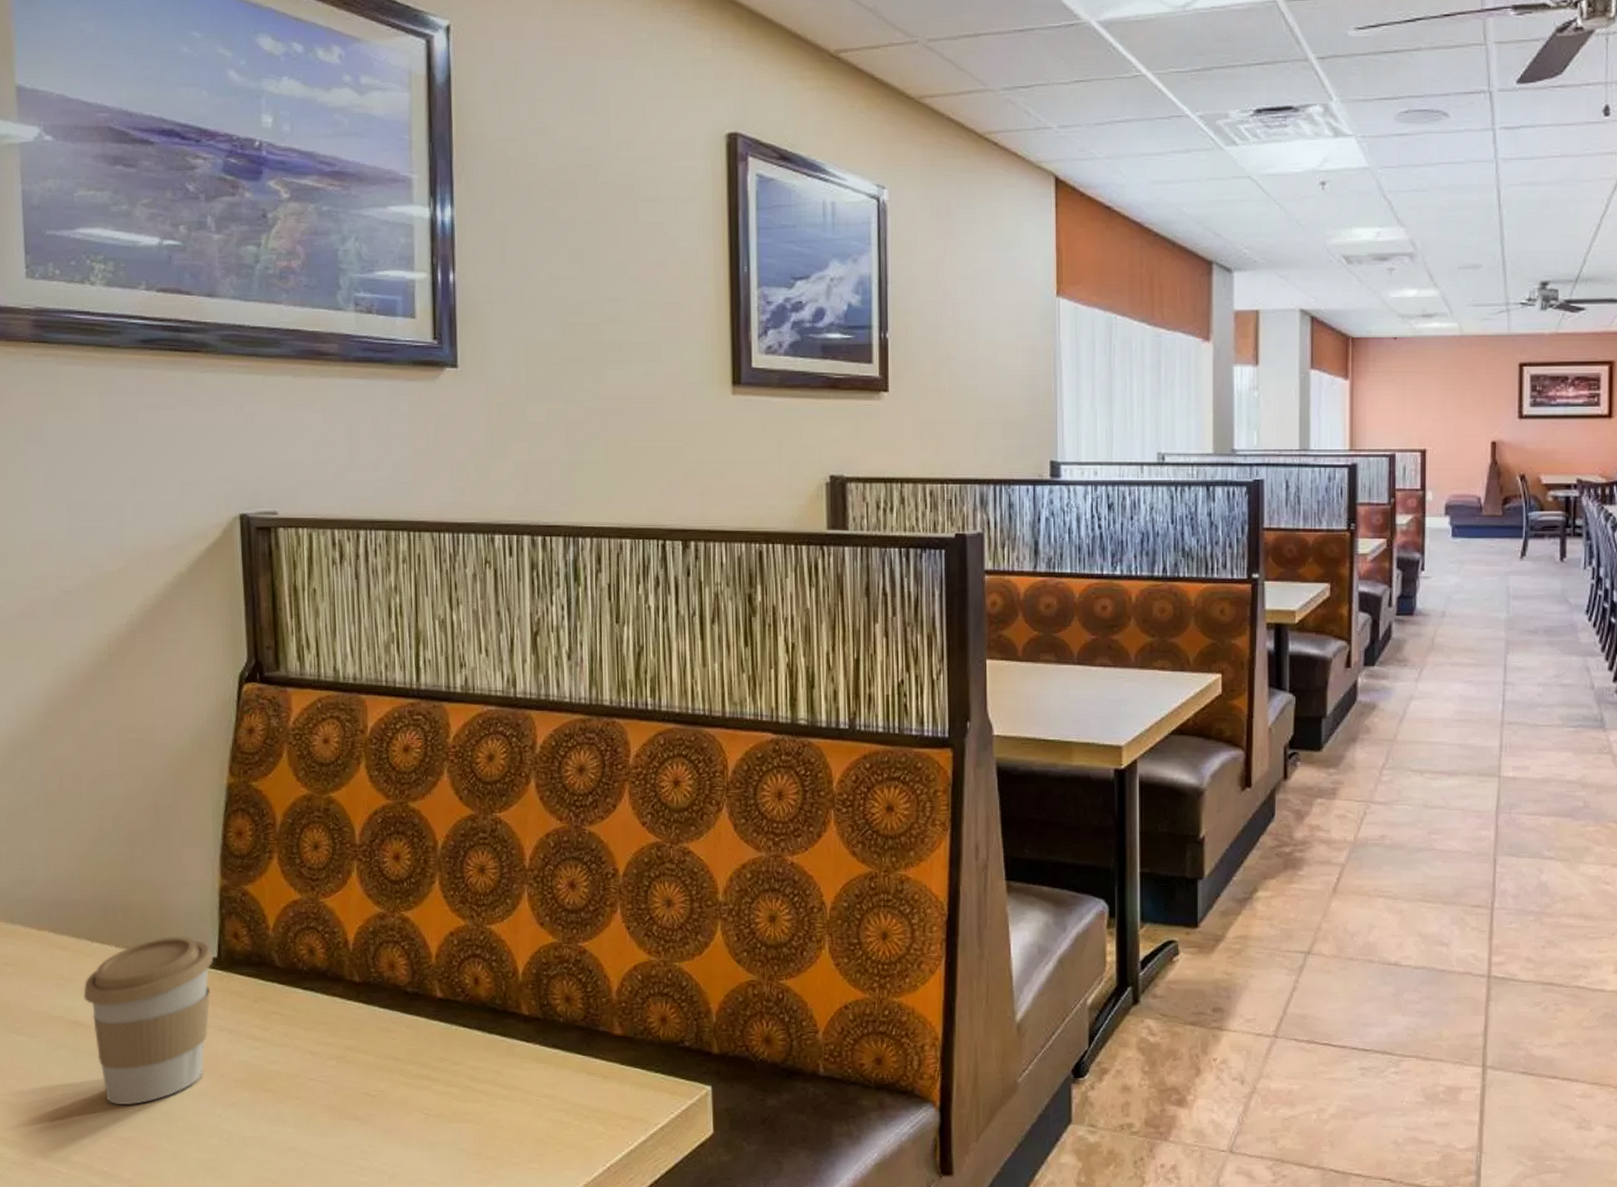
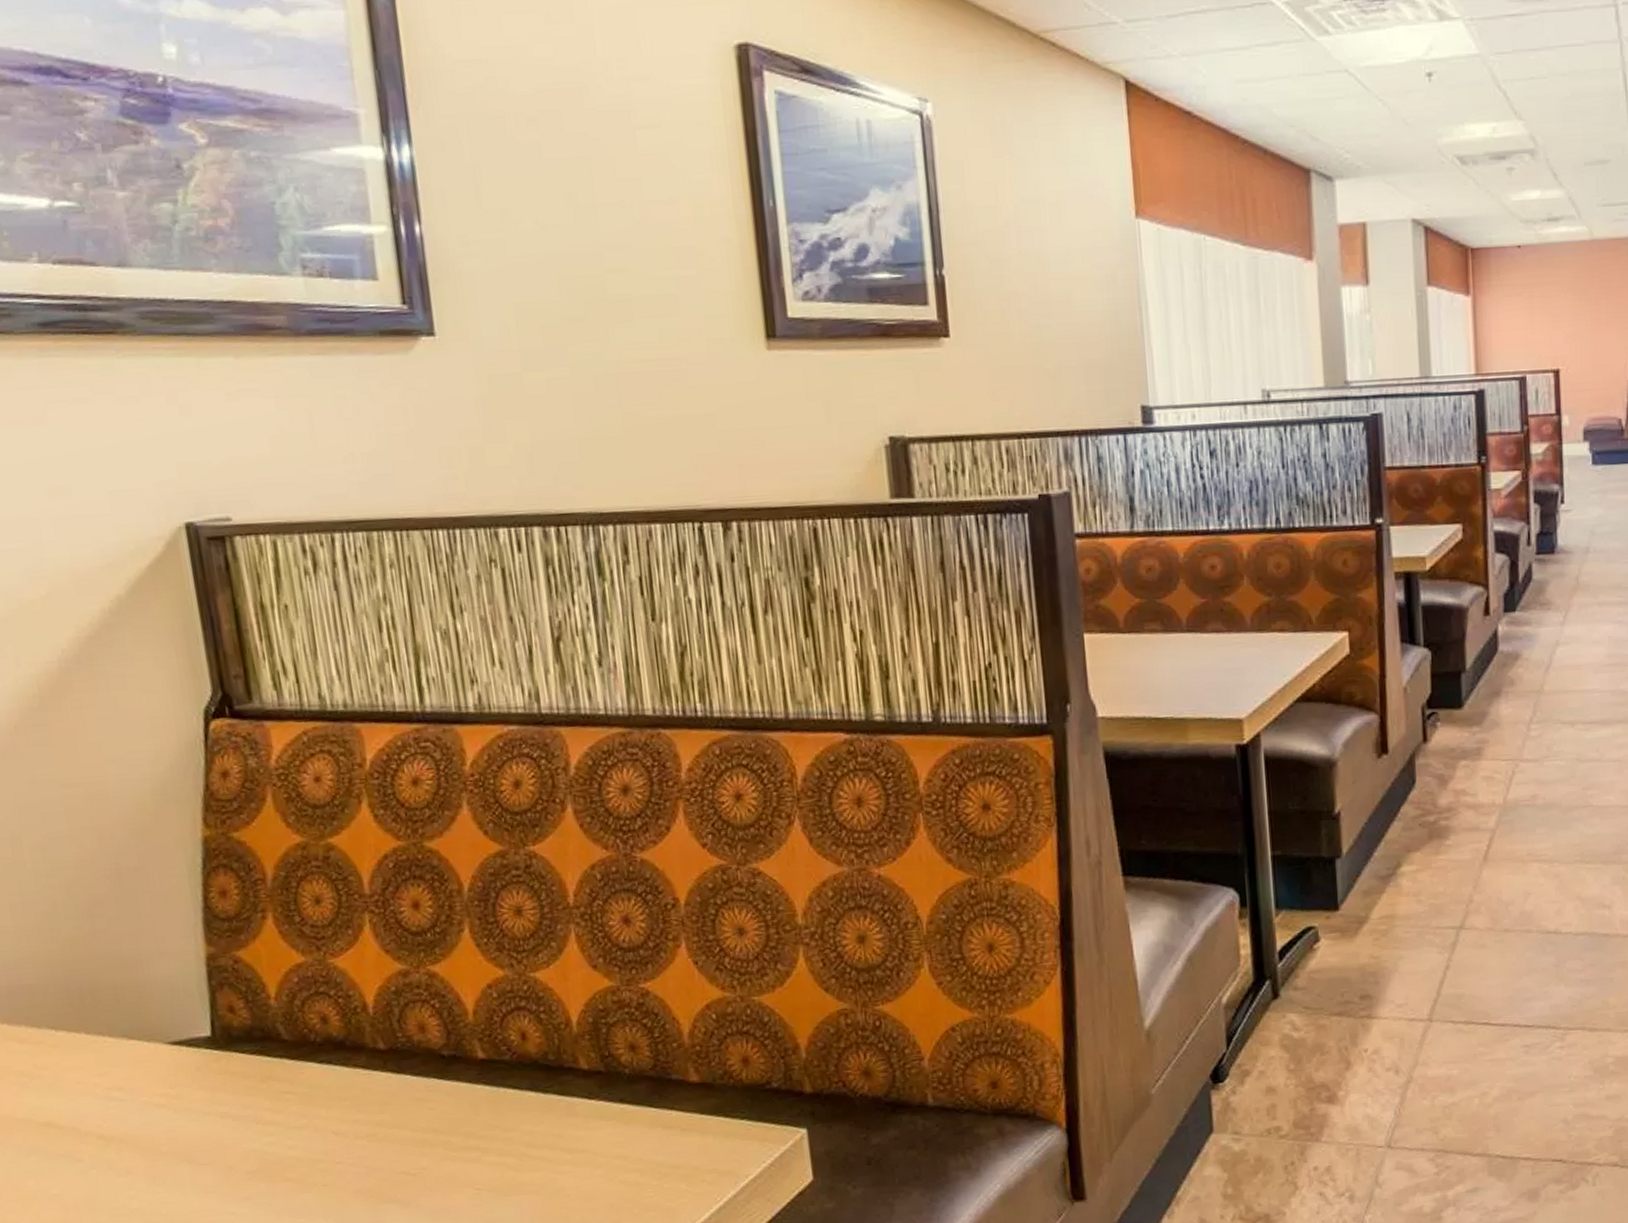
coffee cup: present [83,935,214,1106] -> none [51,1015,209,1212]

